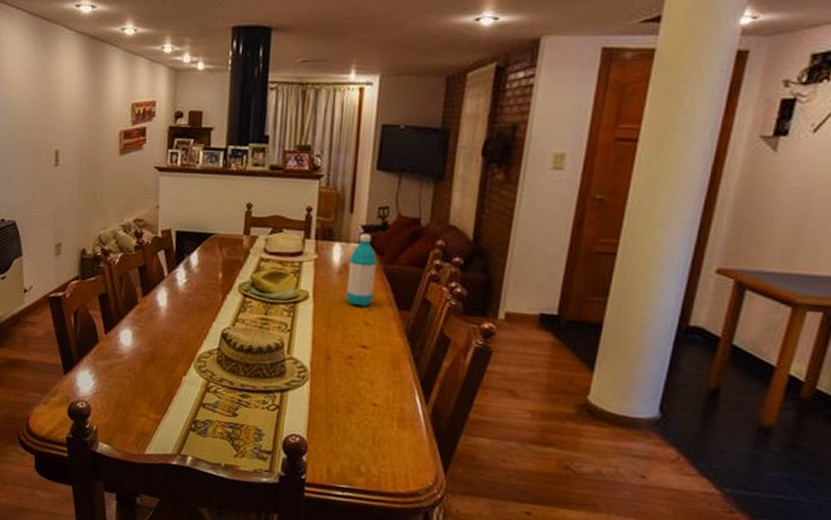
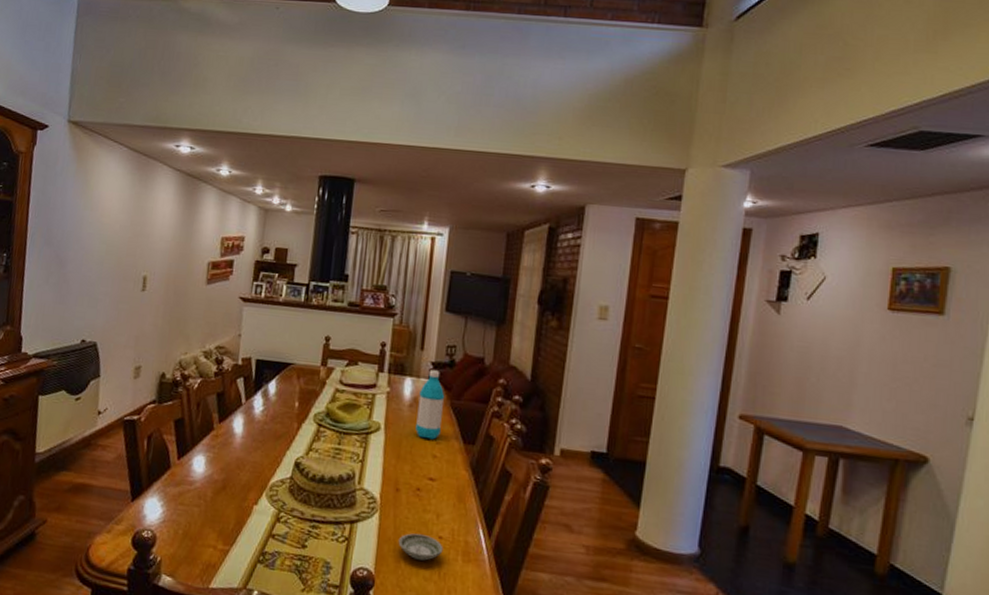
saucer: none [330,400,378,427] -> present [398,533,443,561]

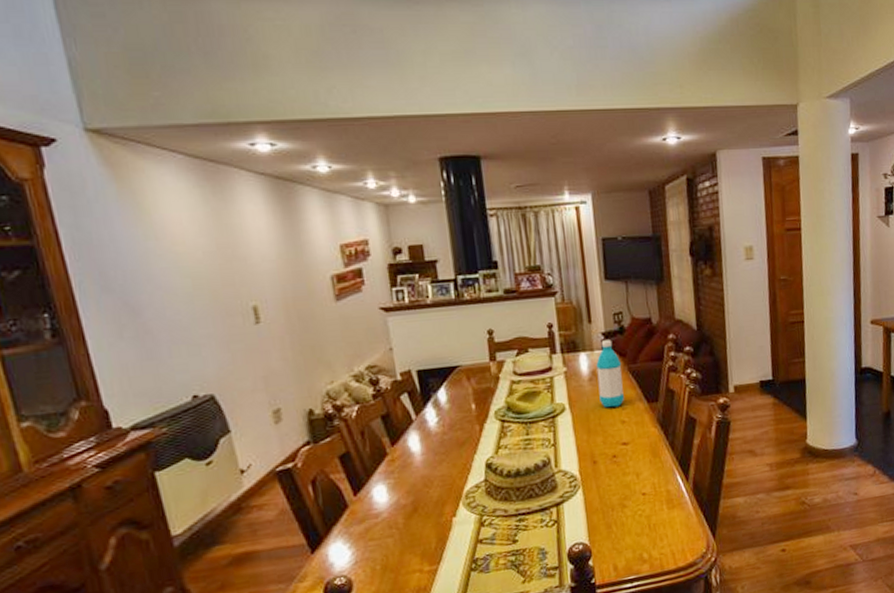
saucer: present [398,533,443,561] -> none [605,495,649,521]

